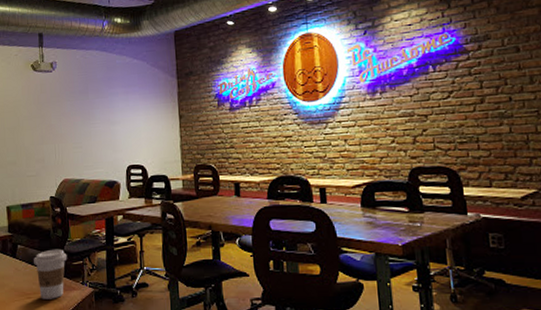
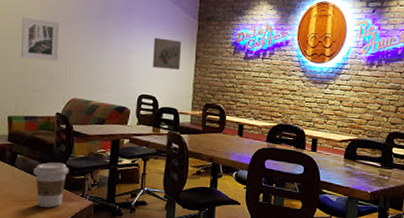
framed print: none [12,104,47,146] -> present [21,17,60,61]
wall art: none [135,102,164,135] -> present [153,37,182,70]

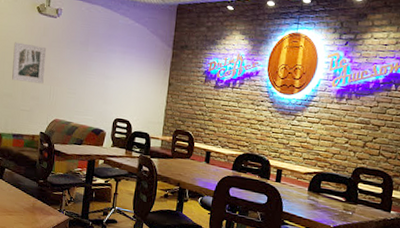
coffee cup: present [33,162,69,208] -> none [18,177,49,220]
wall art: present [153,37,182,70] -> none [128,64,157,96]

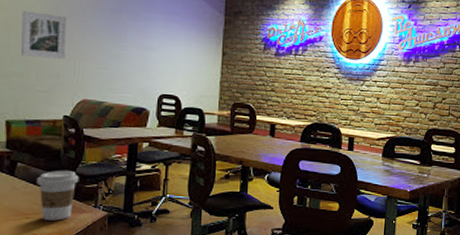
coffee cup: none [18,177,49,220] -> present [37,170,79,221]

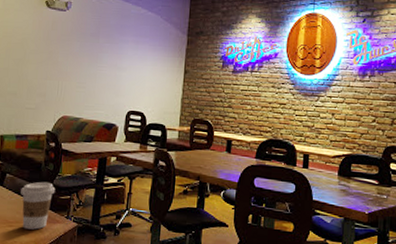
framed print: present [22,10,67,59] -> none [17,38,55,79]

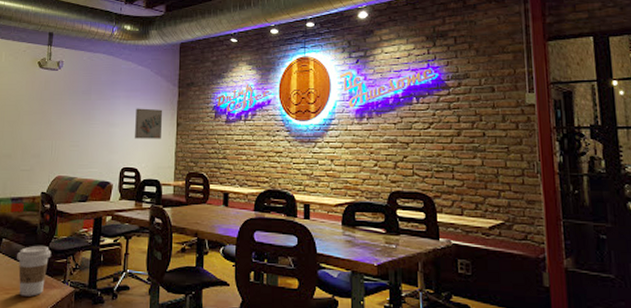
wall art: none [142,53,171,85] -> present [135,108,163,139]

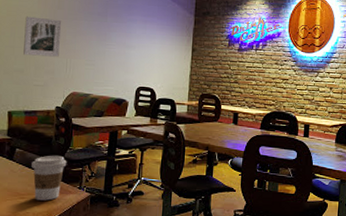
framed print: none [12,99,48,139] -> present [23,16,62,57]
wall art: present [135,108,163,139] -> none [151,32,179,62]

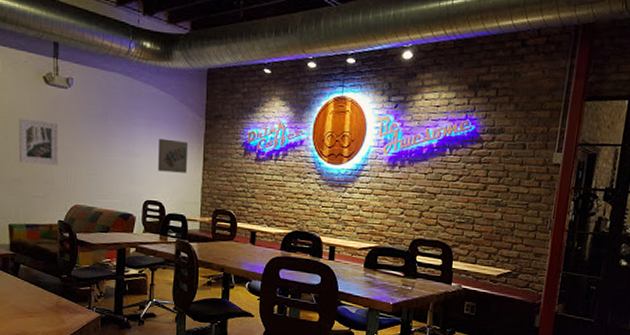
coffee cup: present [31,155,67,201] -> none [37,272,74,320]
wall art: none [151,32,179,62] -> present [158,138,189,173]

